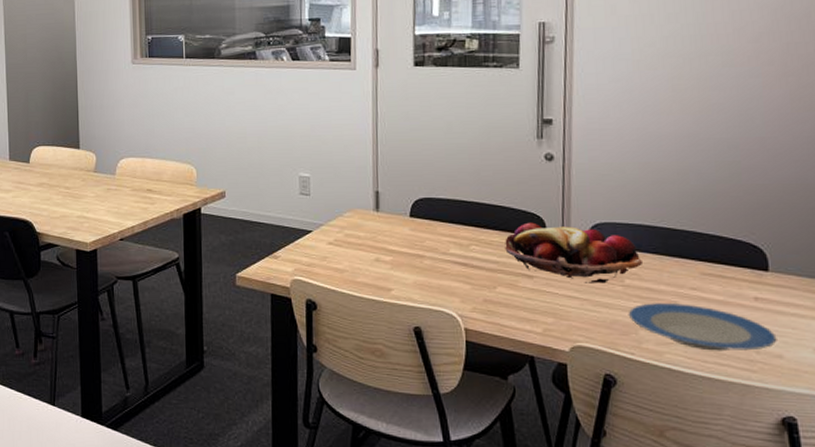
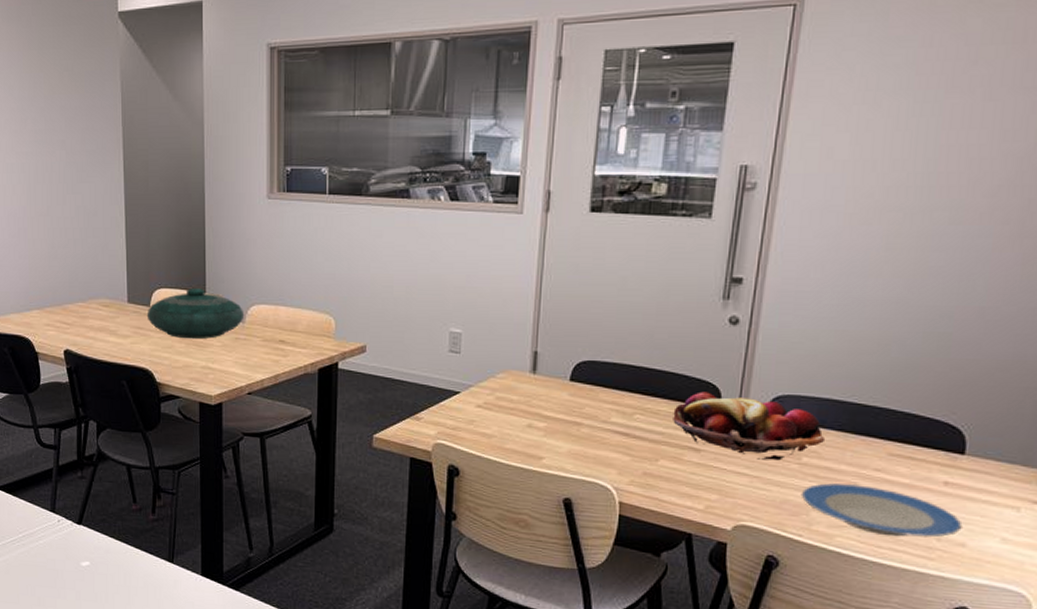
decorative bowl: none [26,144,115,192] -> present [146,287,245,339]

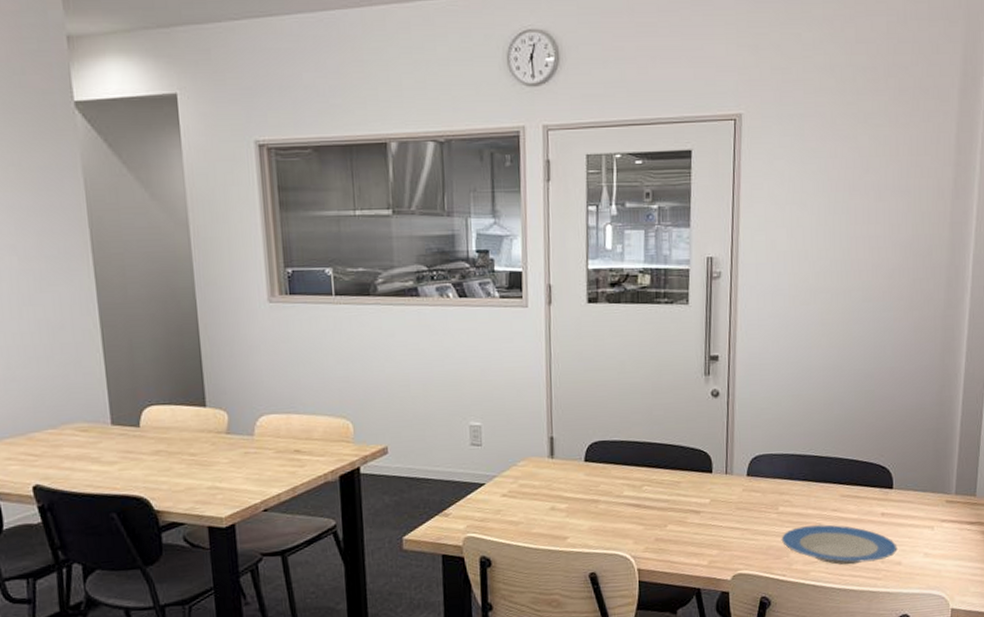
decorative bowl: present [146,287,245,339] -> none [136,401,253,459]
fruit basket: present [673,391,824,461] -> none [675,459,794,514]

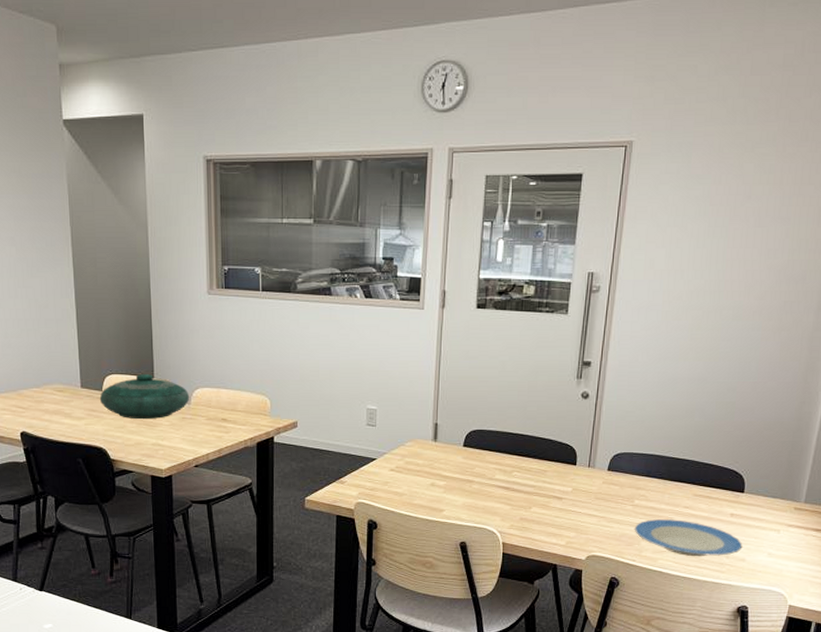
decorative bowl: none [136,401,253,459] -> present [99,373,190,420]

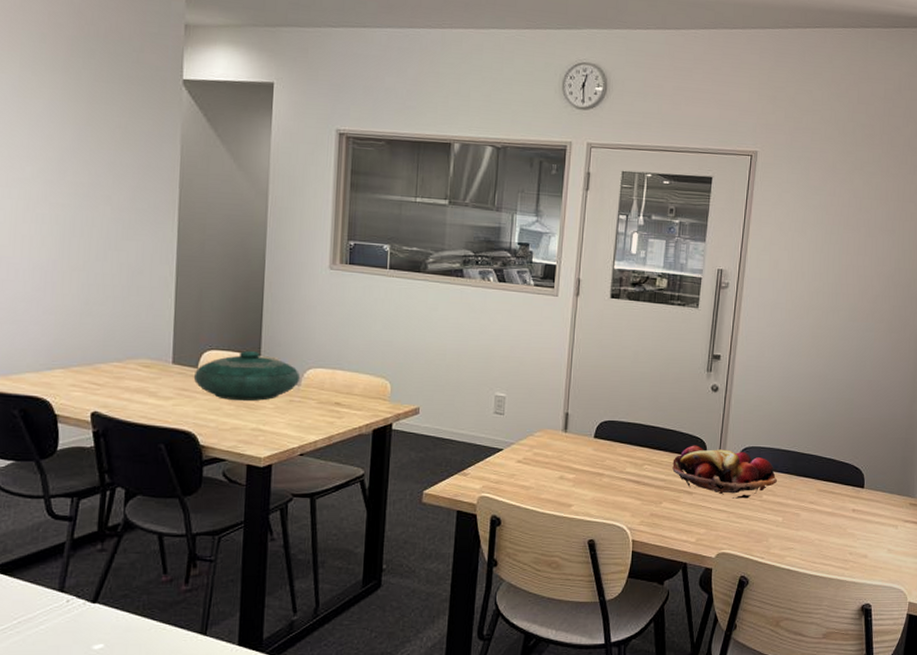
fruit basket: none [541,452,650,504] -> present [672,445,777,499]
plate: present [634,519,743,557] -> none [762,515,865,554]

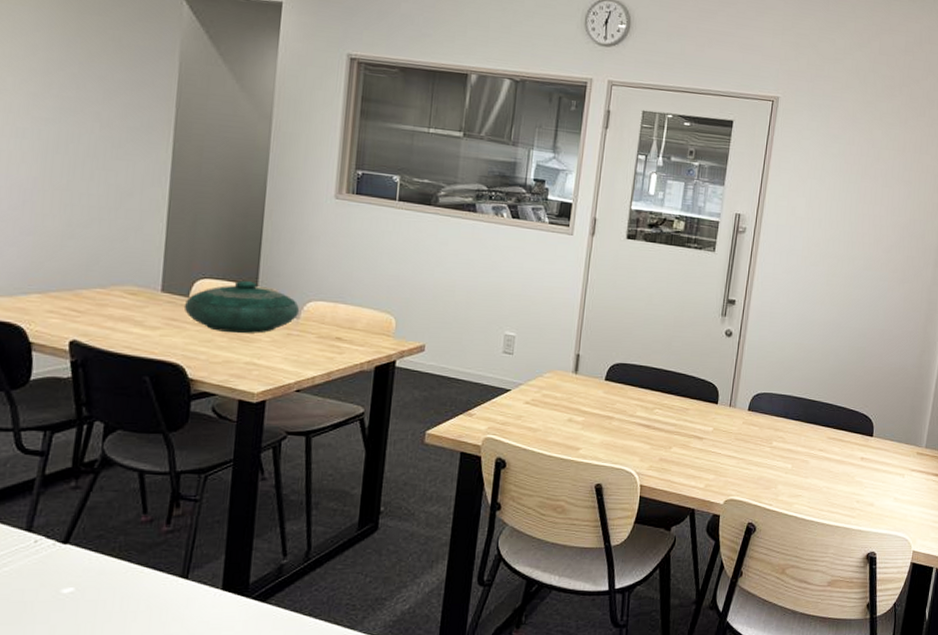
fruit basket: present [672,445,777,499] -> none [683,390,788,445]

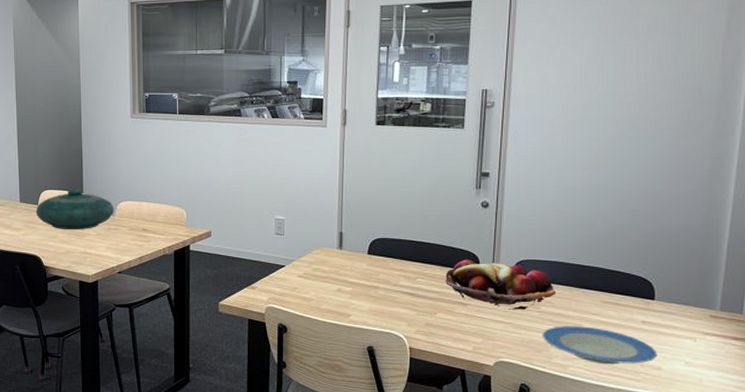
fruit basket: none [683,390,788,445] -> present [445,259,555,310]
plate: none [771,462,872,501] -> present [542,326,658,365]

